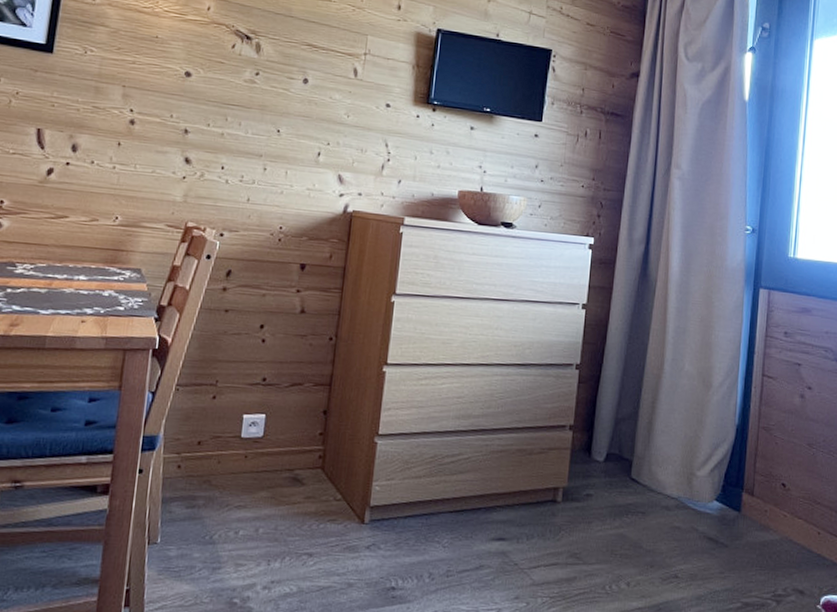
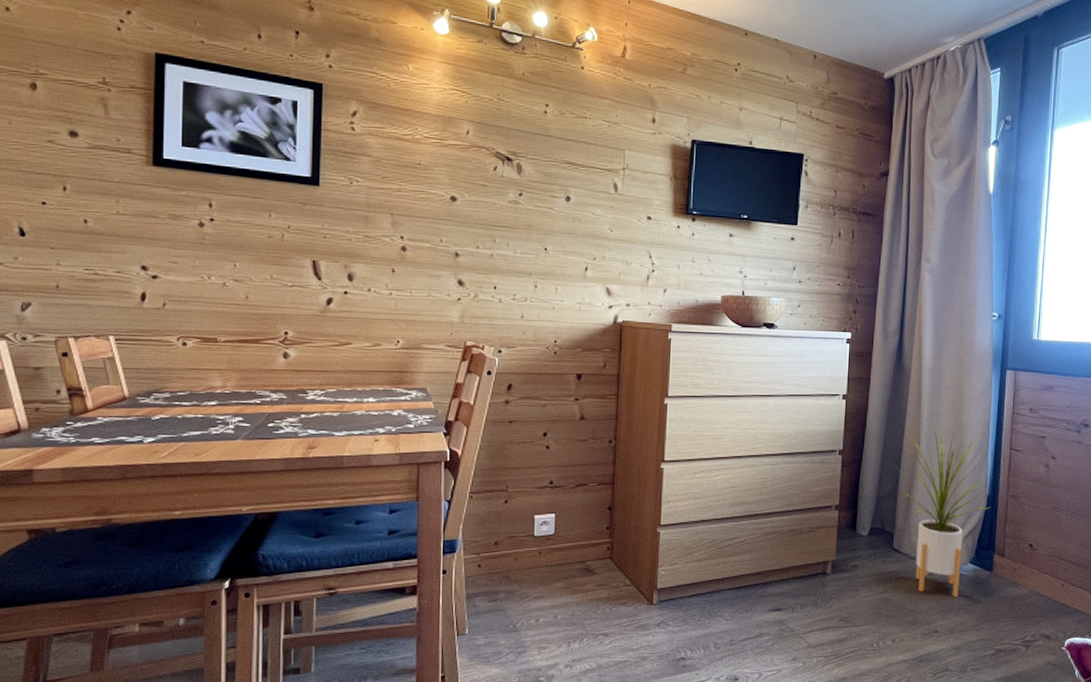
house plant: none [637,344,740,539] -> present [895,426,991,598]

